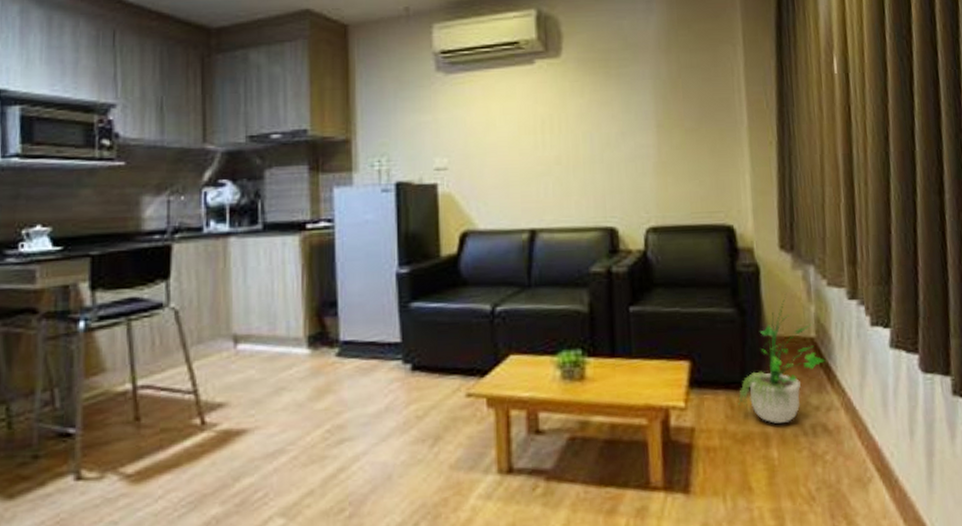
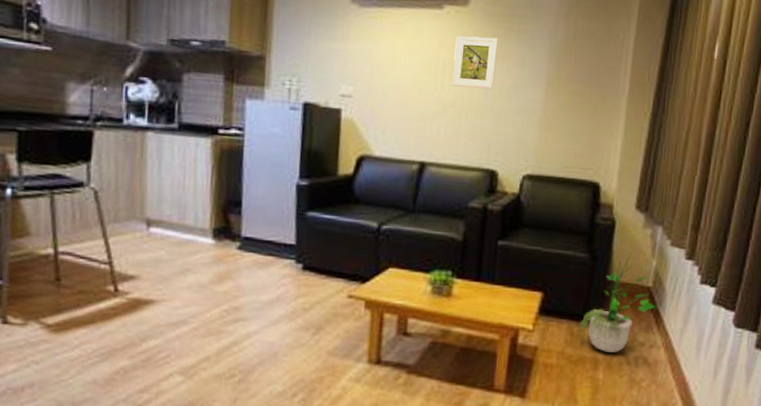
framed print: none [552,85,600,142] -> present [452,36,498,90]

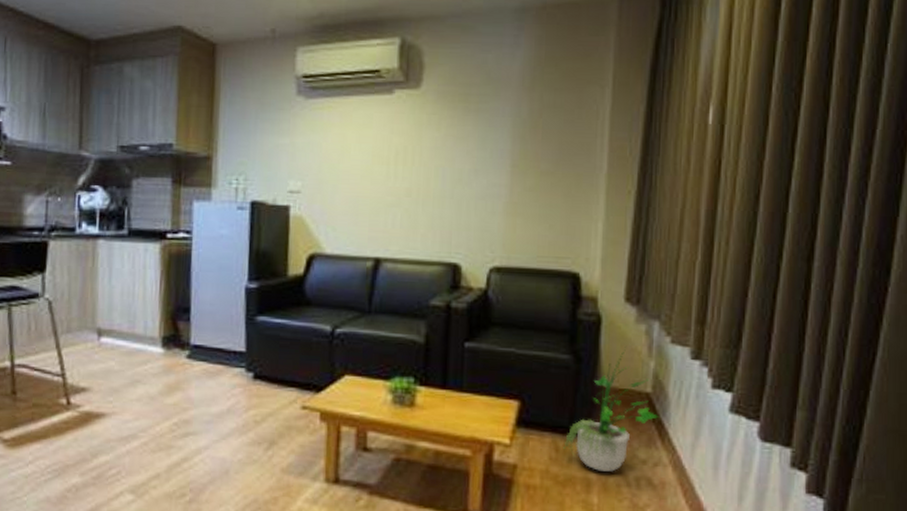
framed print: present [452,36,498,90] -> none [406,119,454,176]

